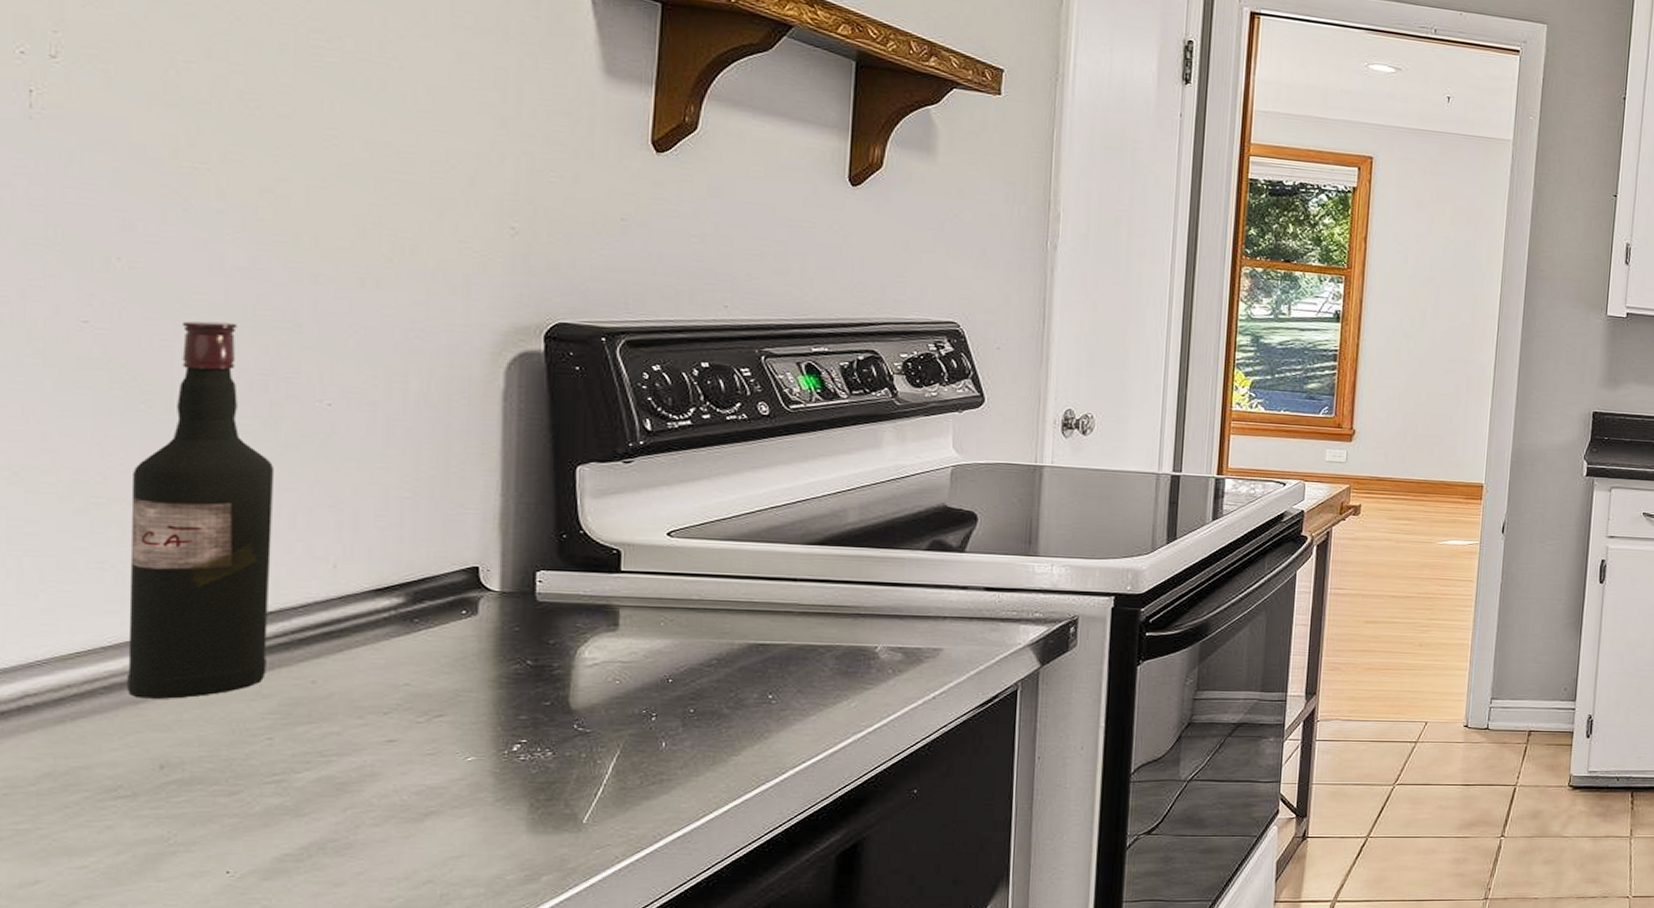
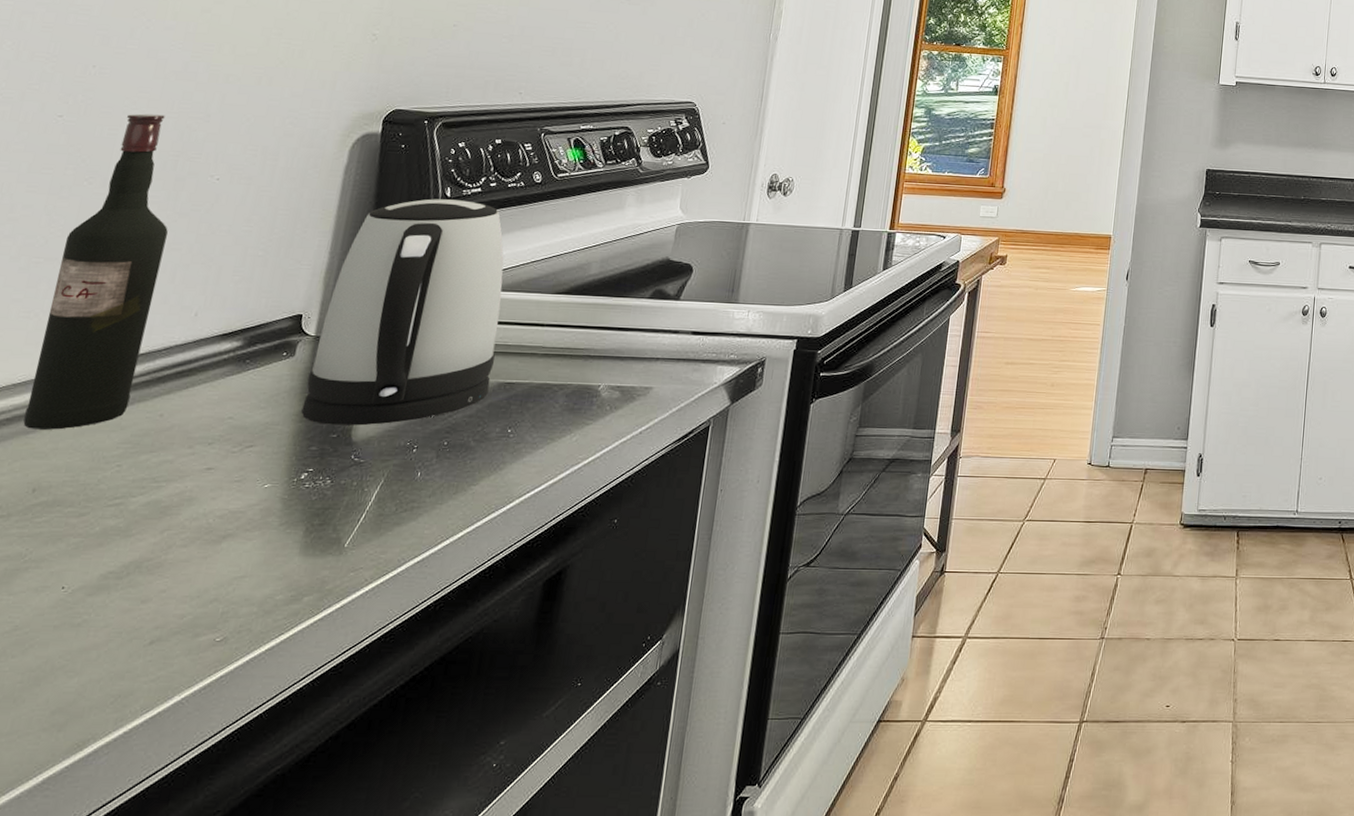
kettle: none [499,432,739,692] -> present [301,199,504,426]

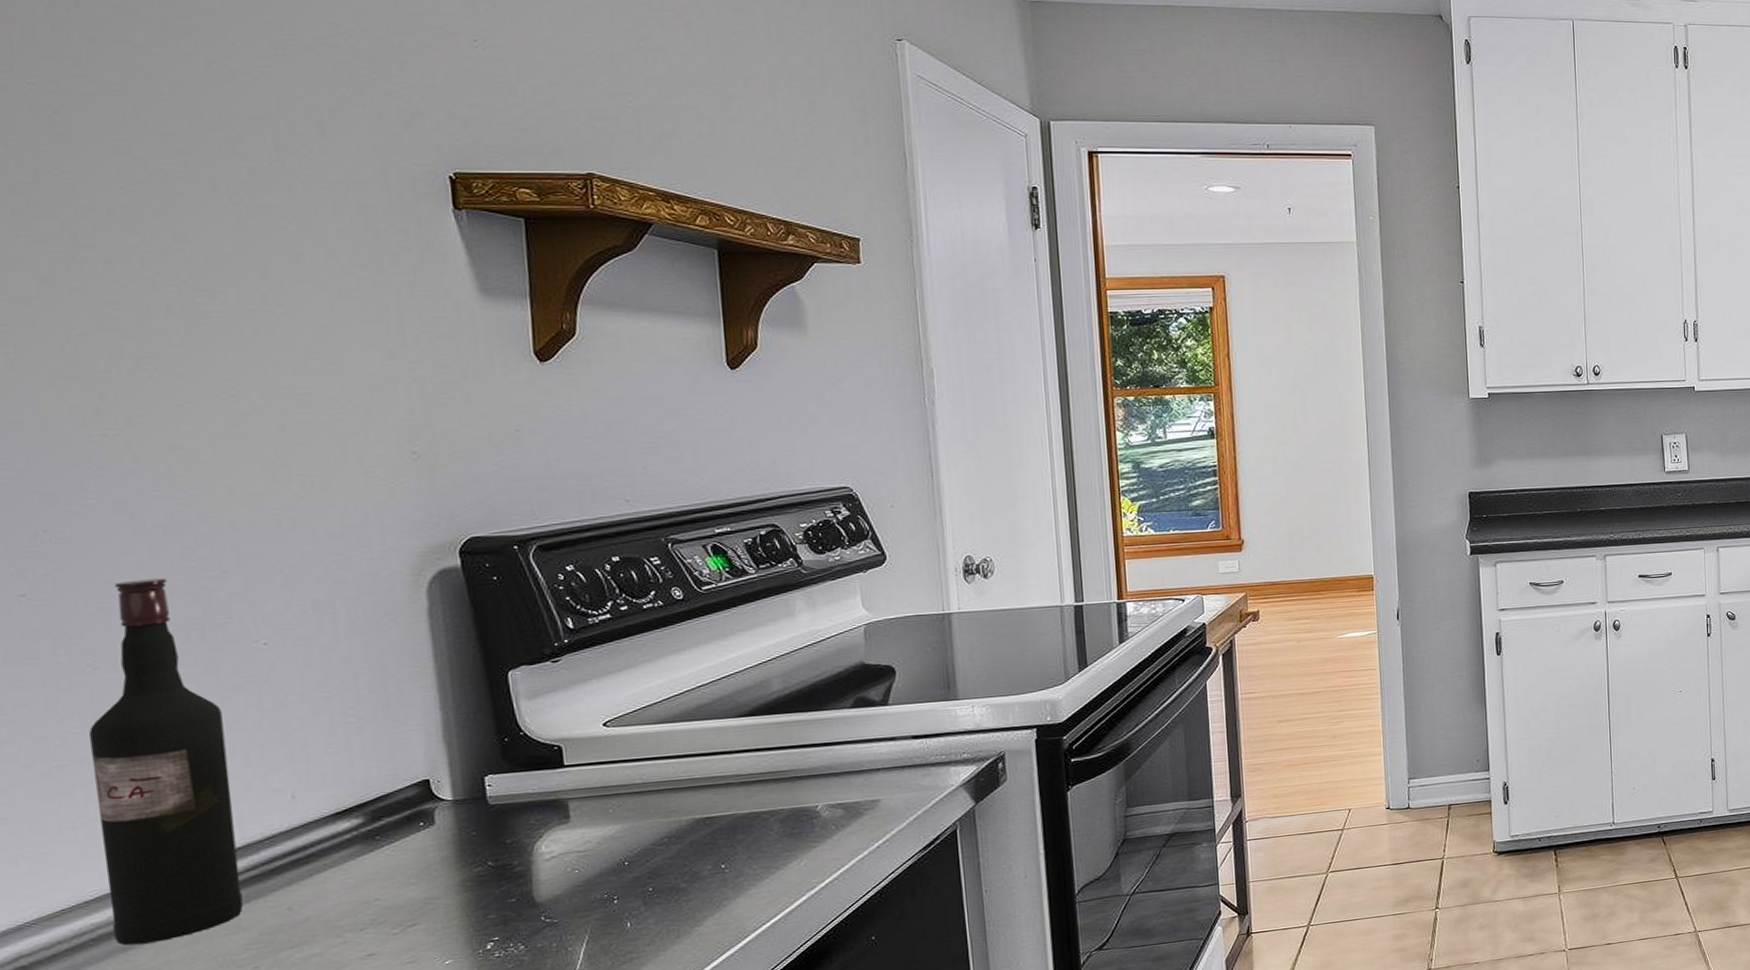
kettle: present [301,199,504,426] -> none [458,630,686,890]

